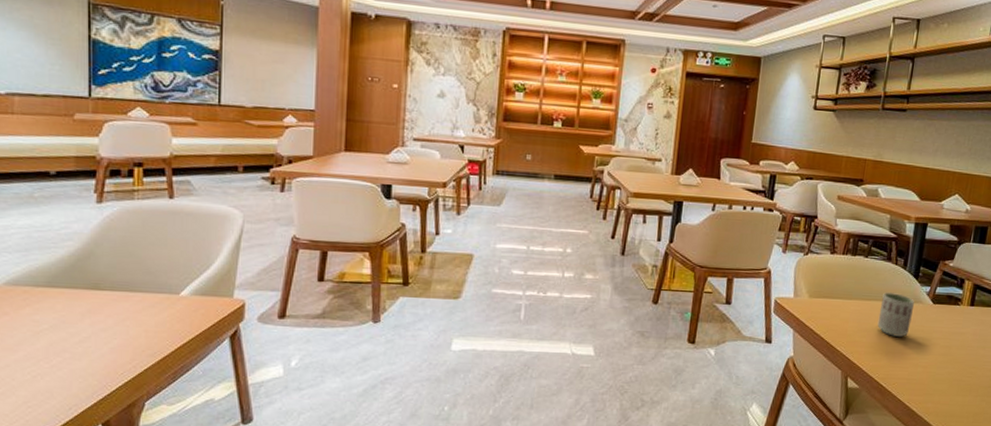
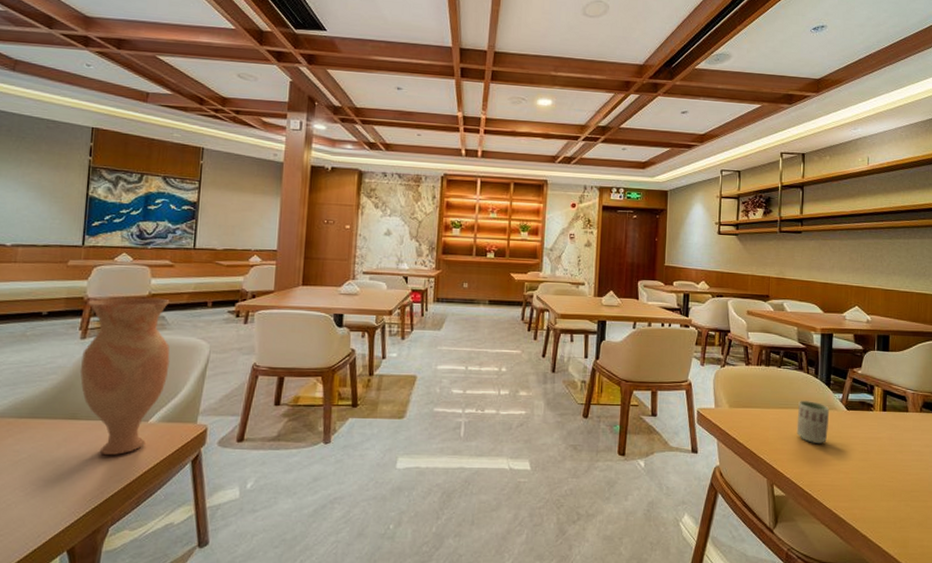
vase: none [99,158,199,329] -> present [79,297,170,456]

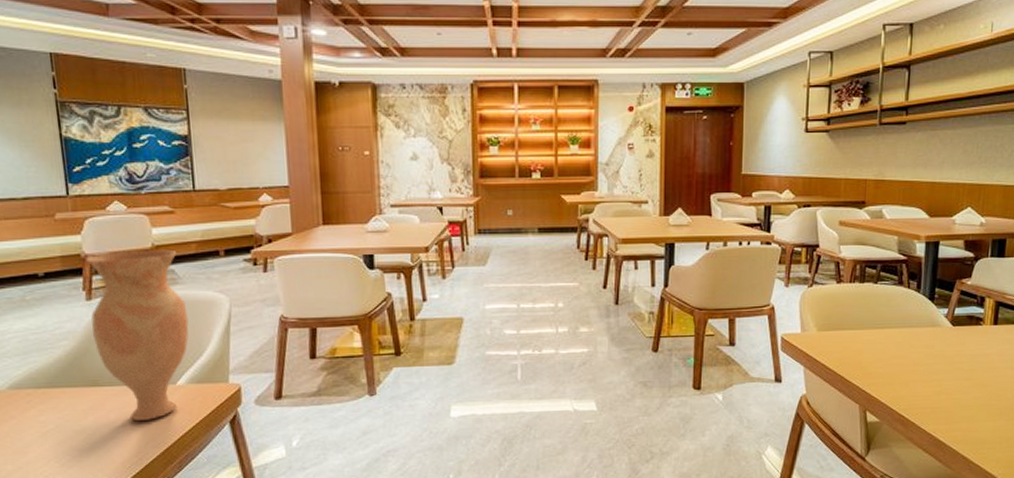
cup: present [796,401,830,443] -> none [893,318,933,364]

